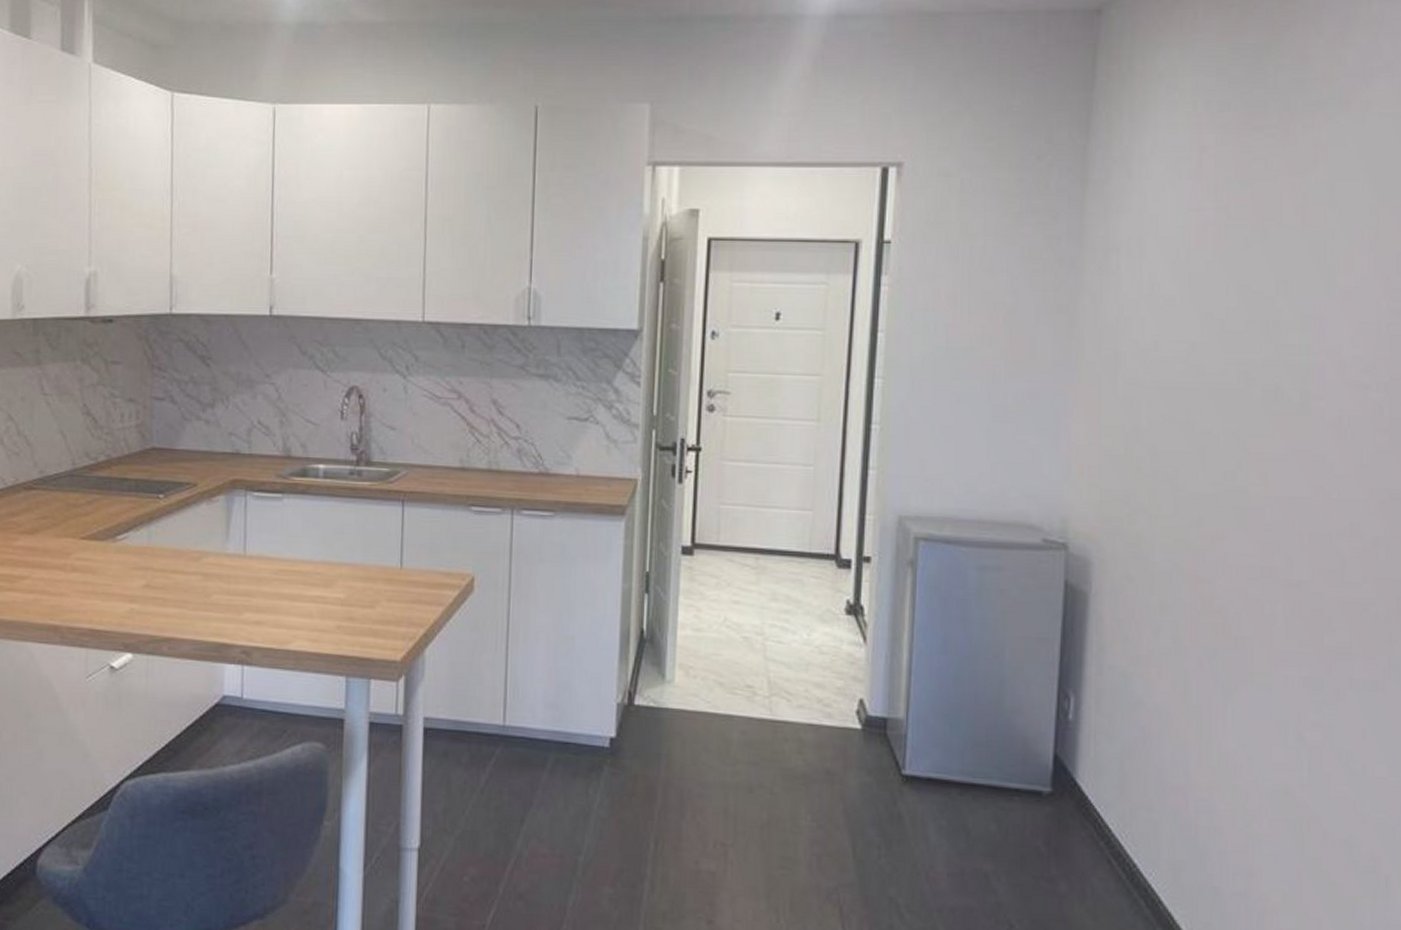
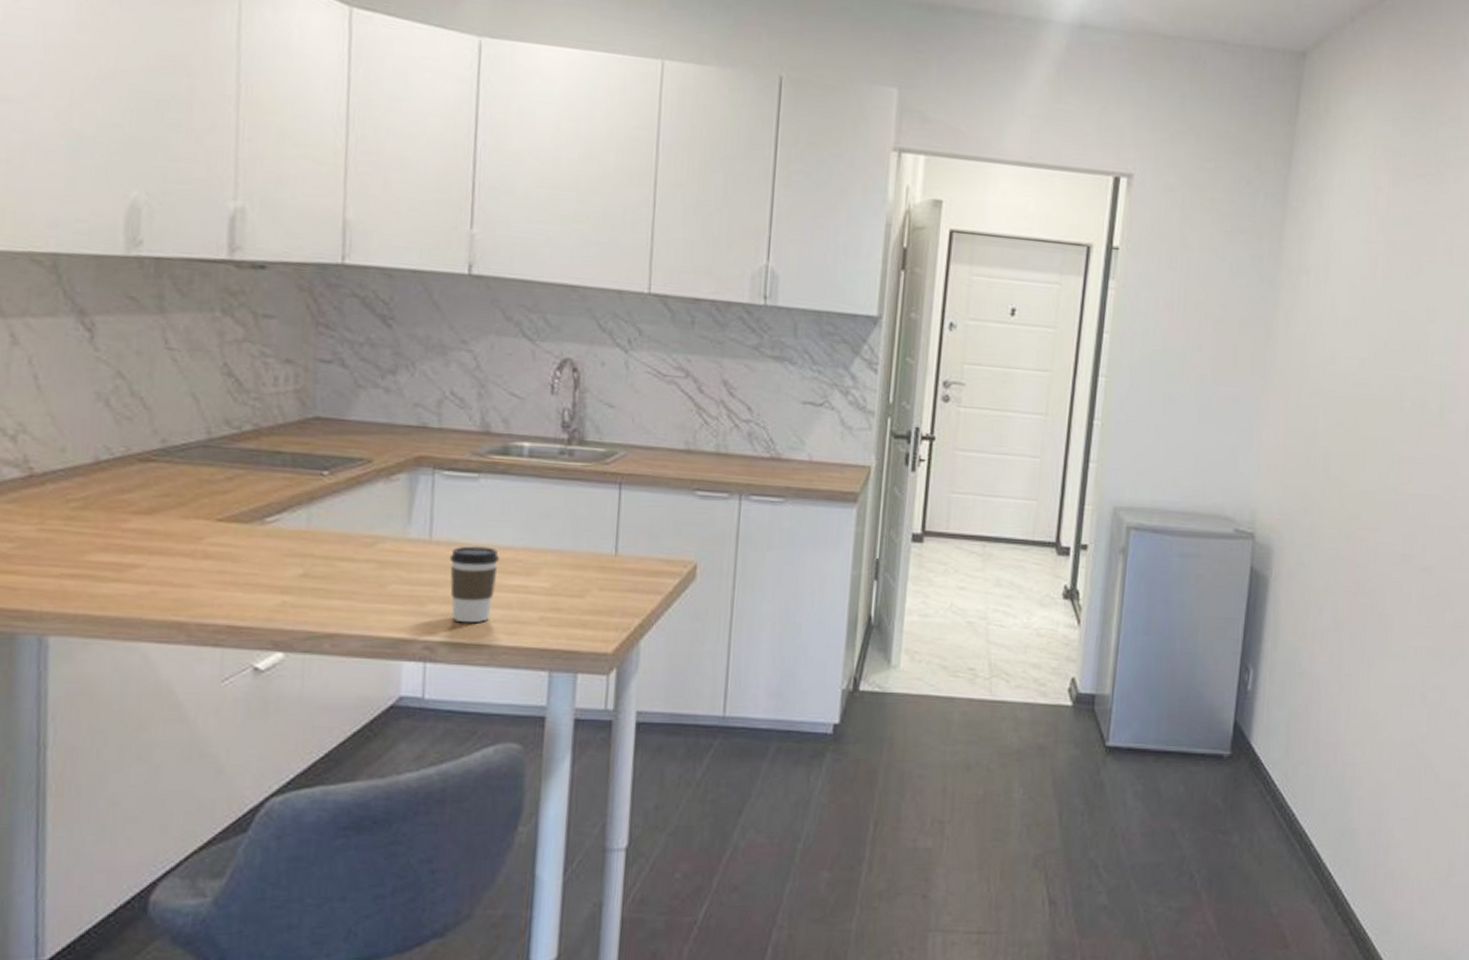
coffee cup: none [260,560,301,631] -> present [449,546,499,623]

